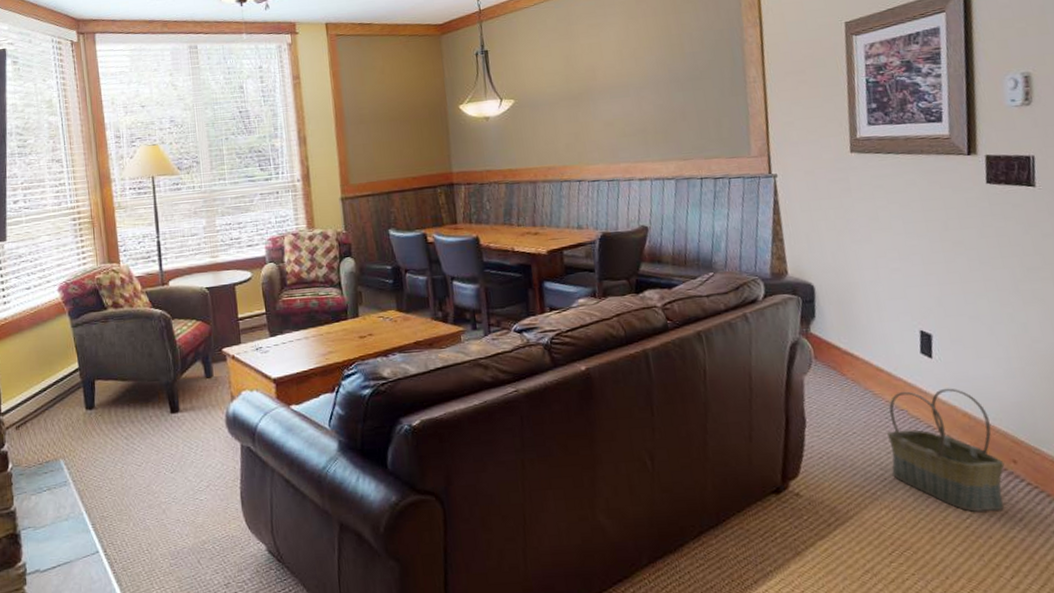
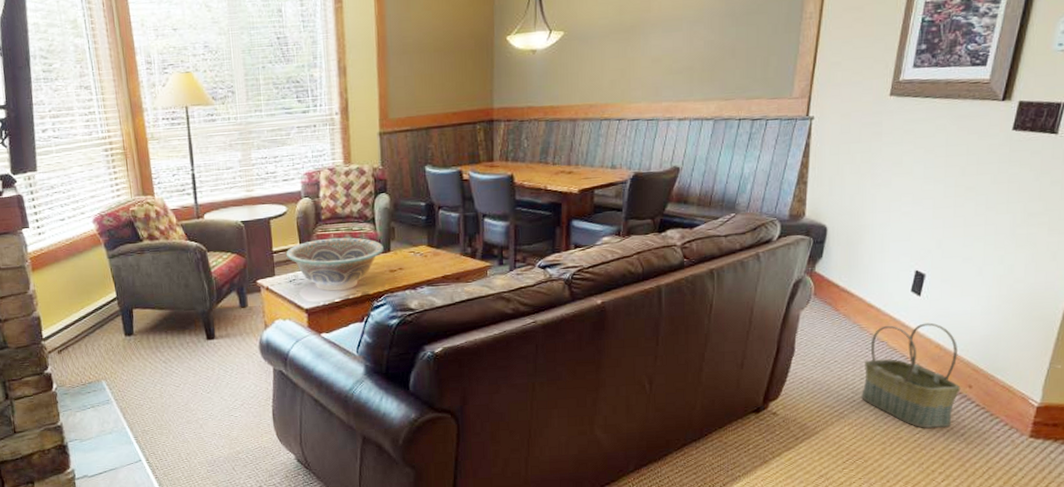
decorative bowl: none [251,302,352,360] -> present [285,237,384,291]

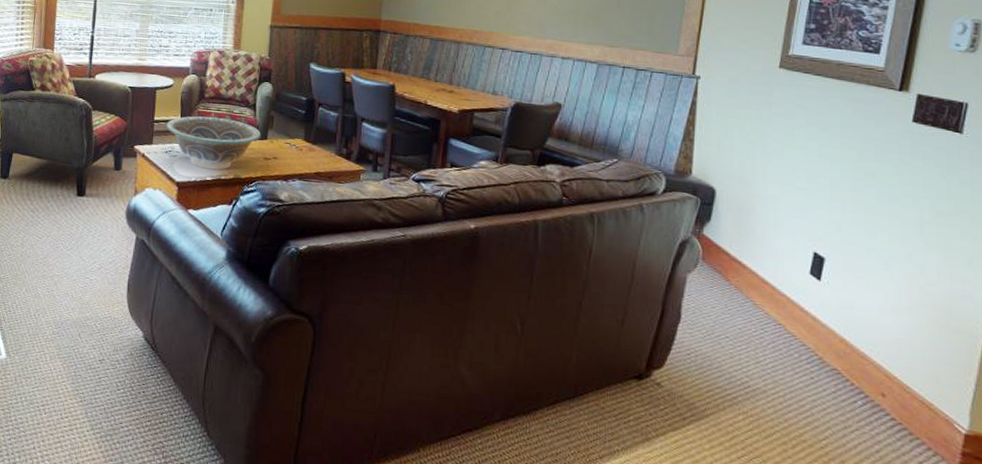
basket: present [861,322,961,428] -> none [757,307,872,439]

